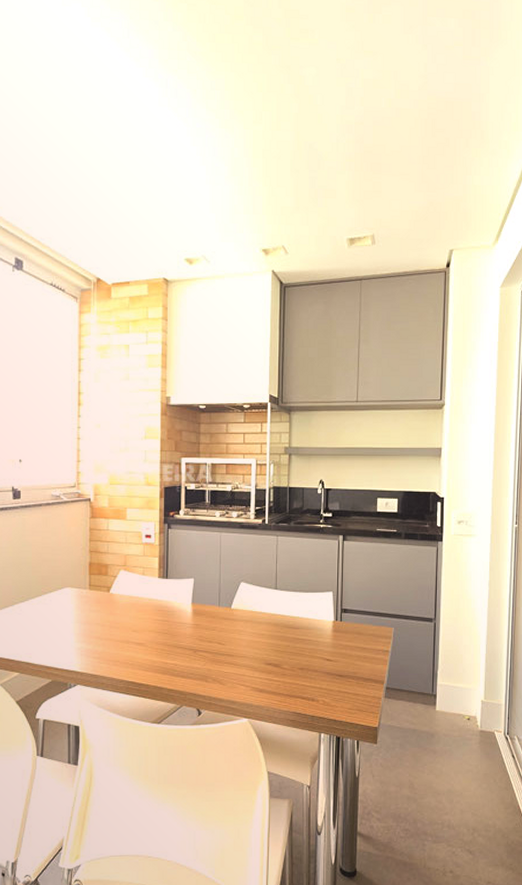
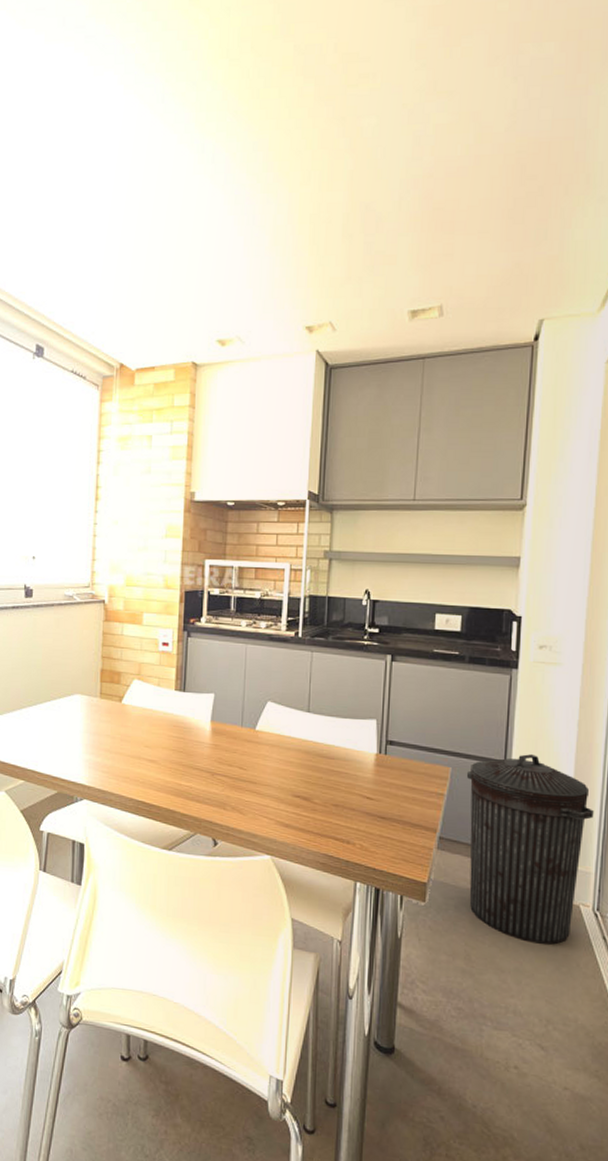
trash can: none [405,612,502,767] -> present [466,754,594,945]

